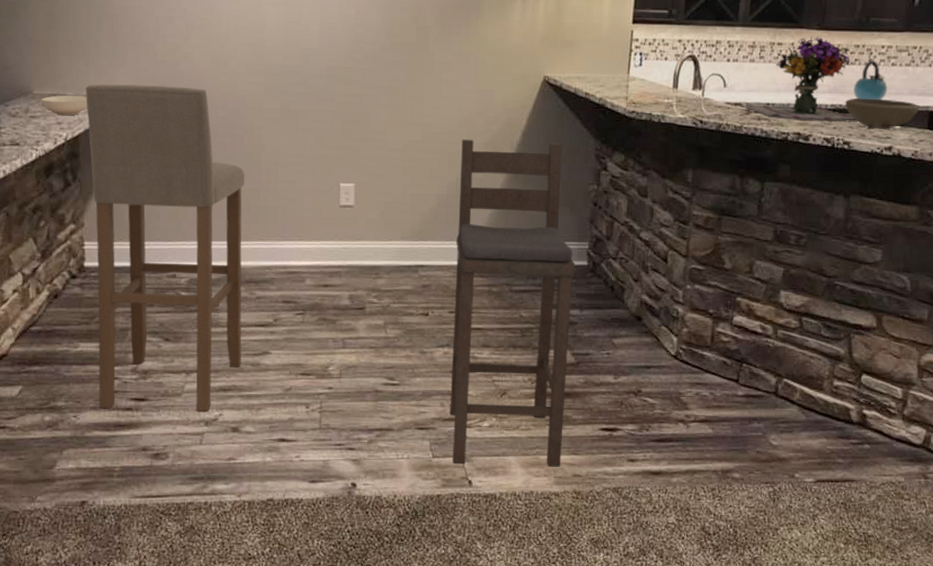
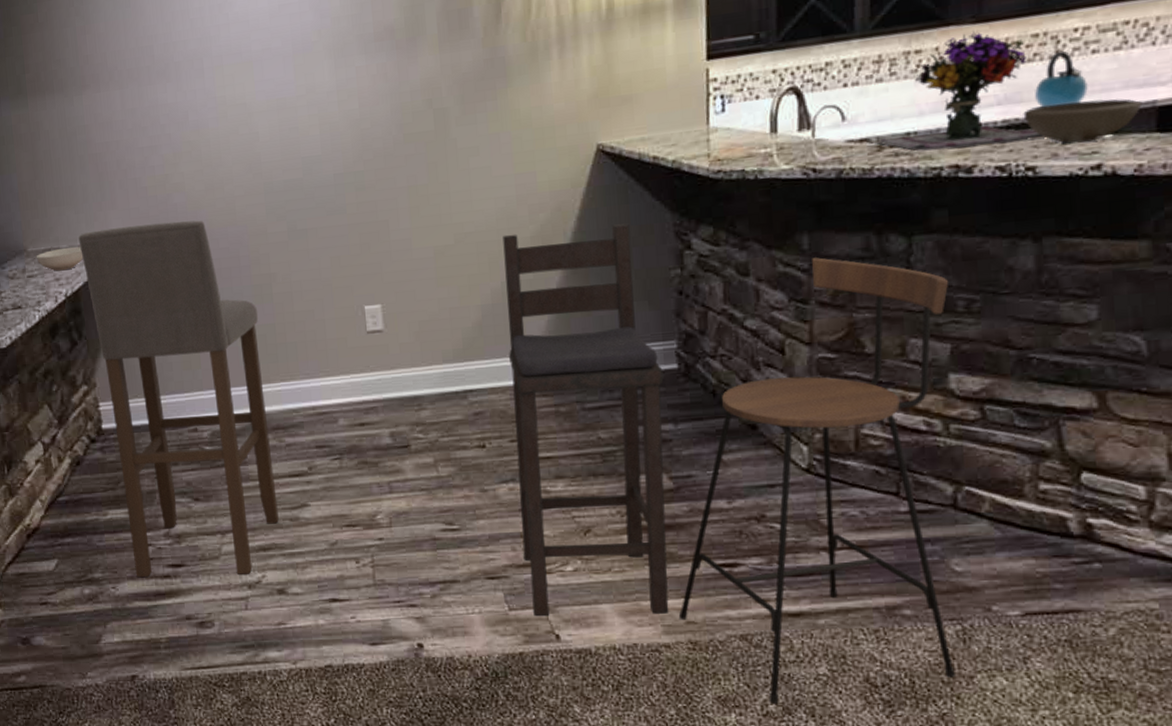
bar stool: none [568,189,786,546] -> present [678,257,955,704]

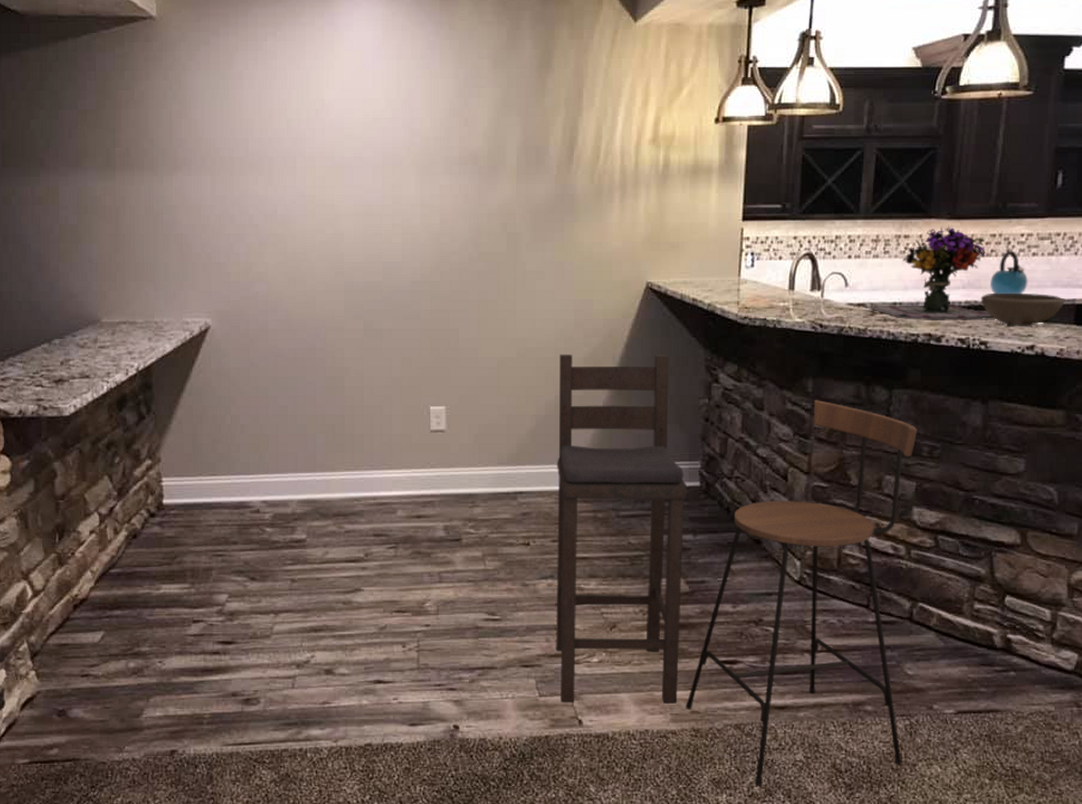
bowl: present [36,246,84,272] -> none [109,322,159,345]
bar stool: present [78,220,279,578] -> none [156,309,332,654]

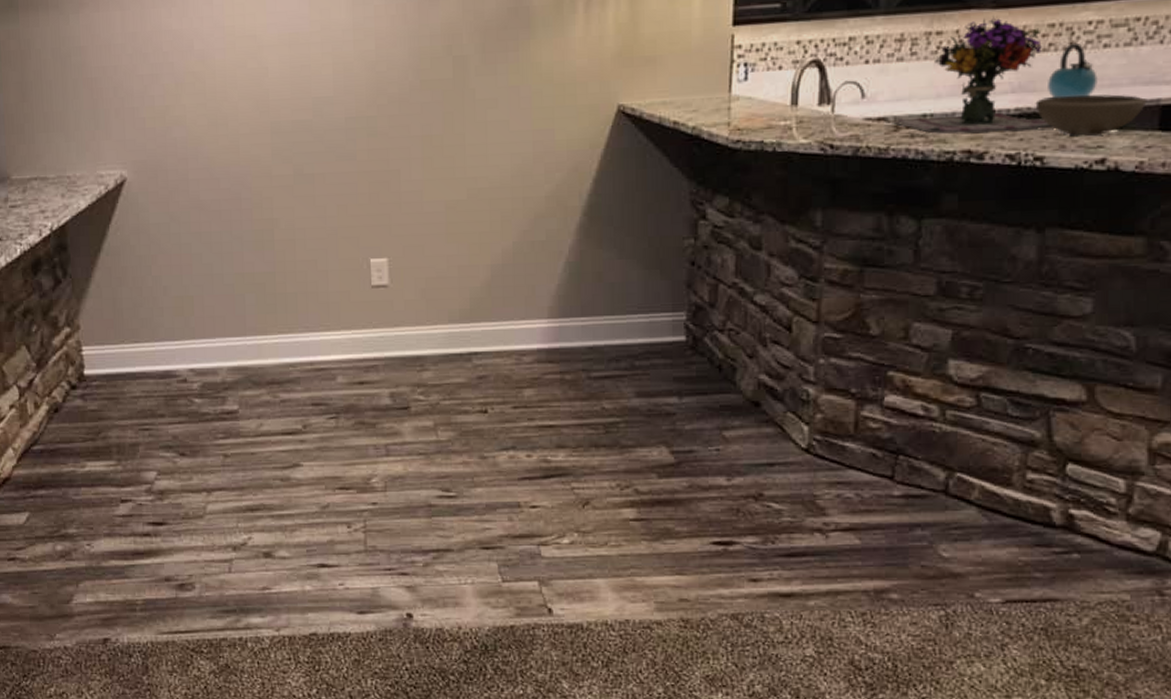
bar stool: present [556,354,688,704] -> none [517,189,671,590]
bar stool: present [685,400,918,786] -> none [672,235,955,684]

